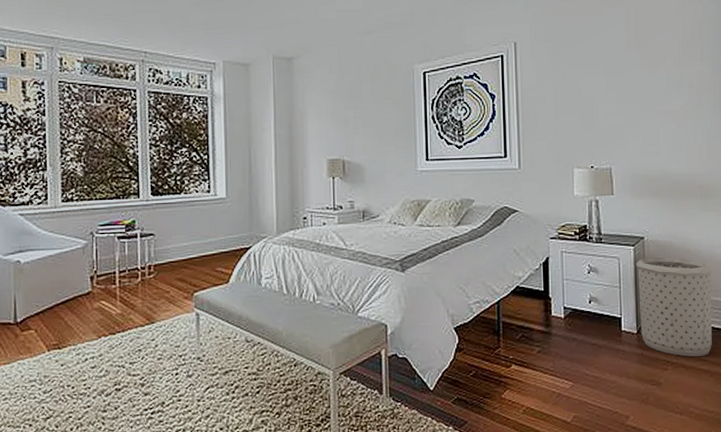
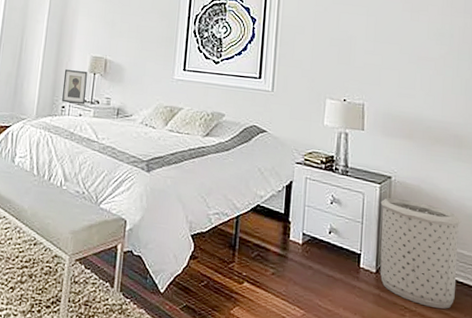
picture frame: none [300,177,328,213] -> present [62,69,88,105]

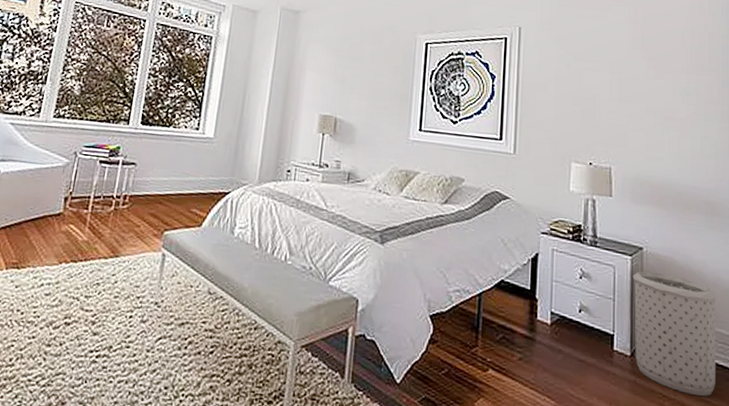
picture frame: present [62,69,88,105] -> none [287,129,316,168]

